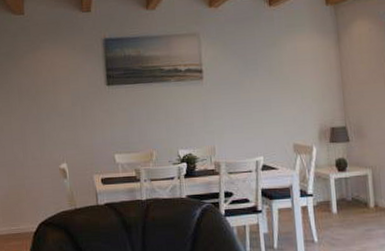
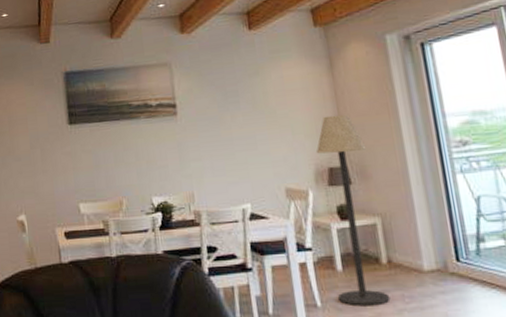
floor lamp: none [322,82,375,242] -> present [317,114,390,306]

